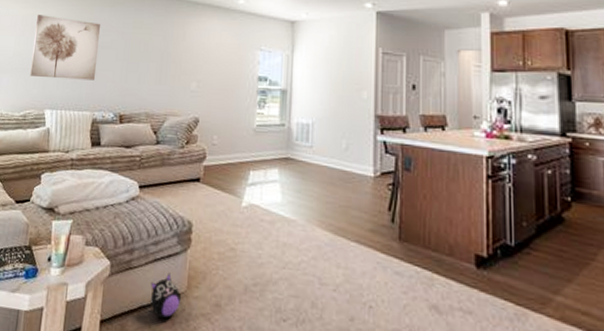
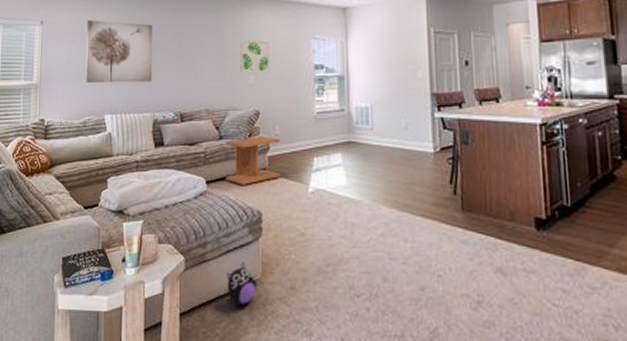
side table: none [159,144,217,193] -> present [226,136,280,185]
wall art: none [183,46,215,81] -> present [240,39,270,74]

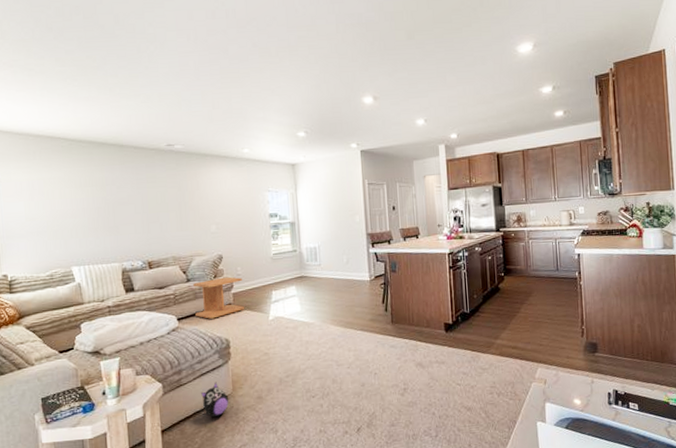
wall art: present [86,20,153,83] -> none [44,178,118,238]
wall art: present [240,39,270,74] -> none [201,193,230,224]

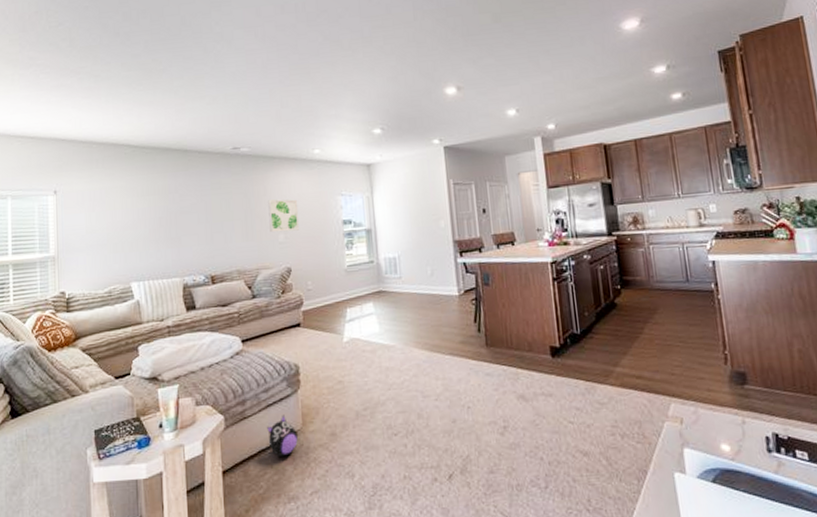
side table: present [193,277,244,319] -> none [259,292,315,341]
wall art: none [201,193,230,224] -> present [268,199,300,233]

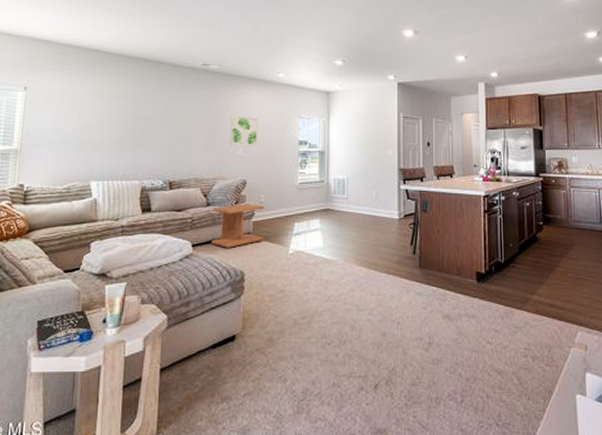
side table: none [259,292,315,341] -> present [212,204,264,248]
plush toy: present [267,414,298,456] -> none [208,318,236,357]

